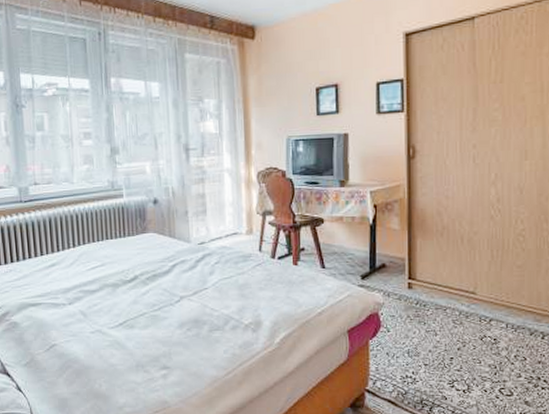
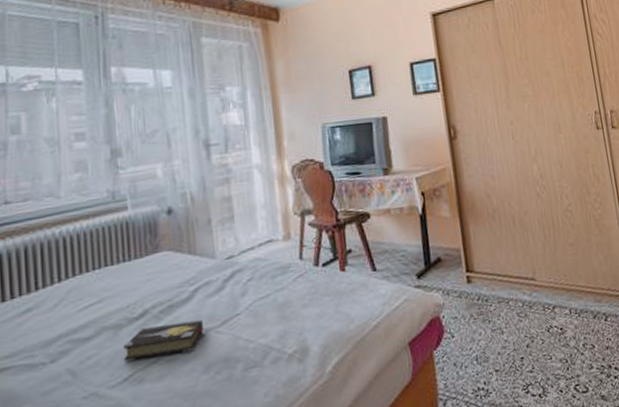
hardback book: none [119,289,179,312] -> present [123,320,203,363]

